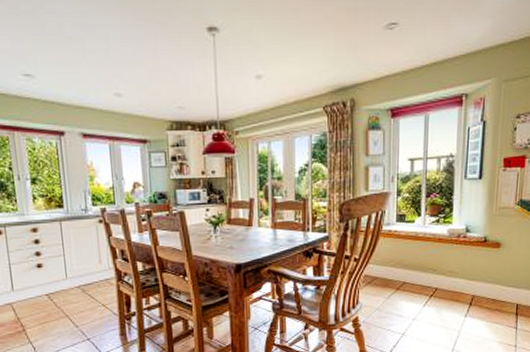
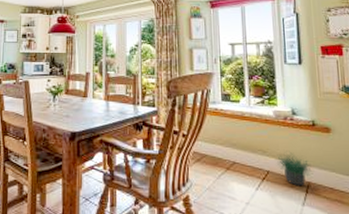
potted plant: none [446,269,478,300] -> present [277,152,312,187]

